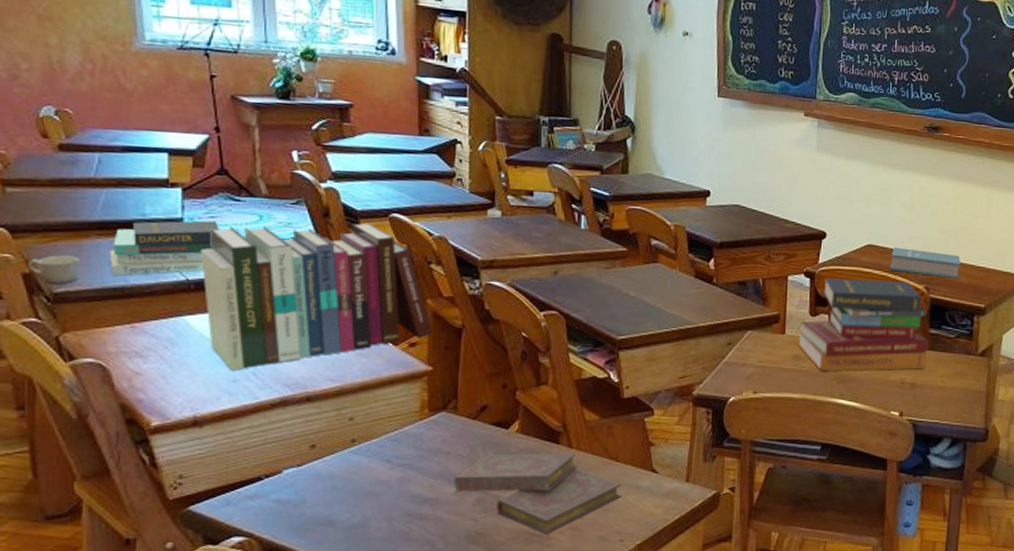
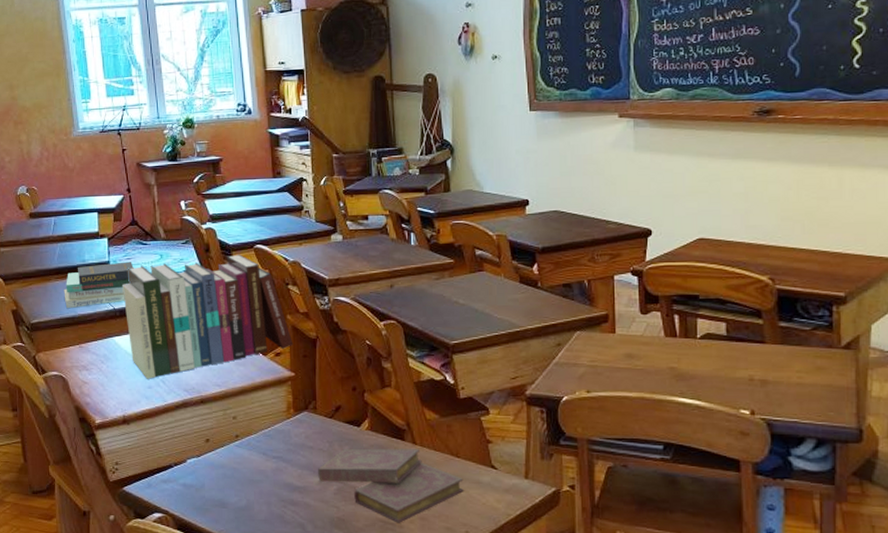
cup: present [28,255,79,286] -> none [15,295,46,318]
books: present [798,278,929,371] -> none [629,273,779,368]
book: present [890,247,961,278] -> none [726,239,810,267]

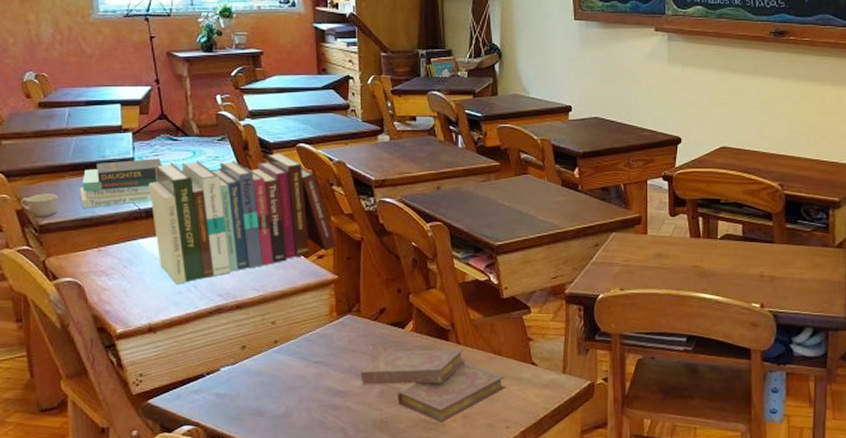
cup: none [15,295,46,318] -> present [20,193,58,219]

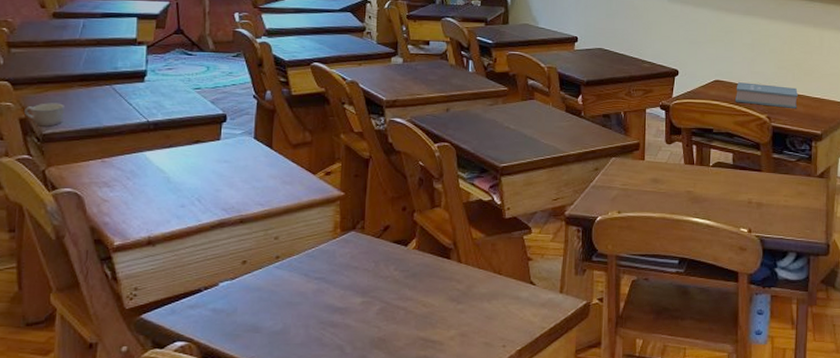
books: present [79,158,164,209] -> none [87,72,176,120]
books: present [149,153,337,284] -> none [159,71,345,197]
book: present [361,349,505,422] -> none [361,267,504,341]
book: none [744,148,813,174] -> present [735,82,798,108]

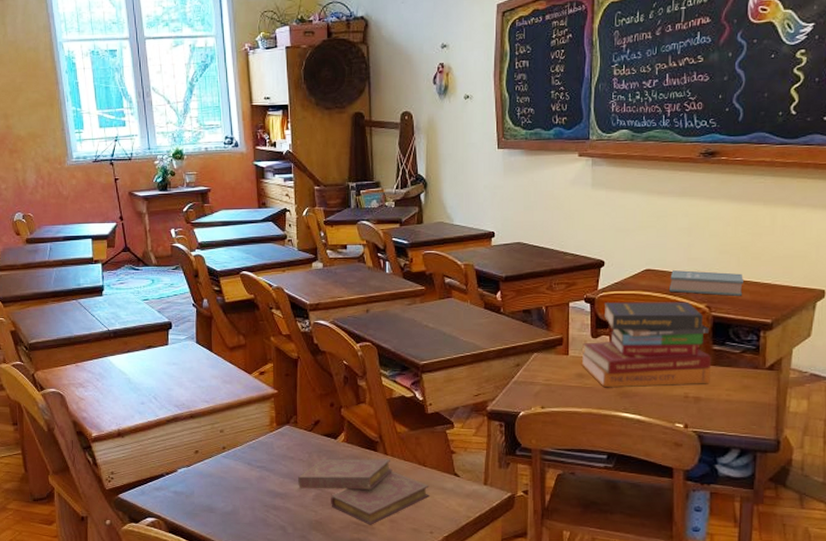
cup: present [24,103,64,128] -> none [14,317,43,338]
book: none [361,267,504,341] -> present [298,459,429,525]
books: none [656,110,772,192] -> present [581,301,712,387]

